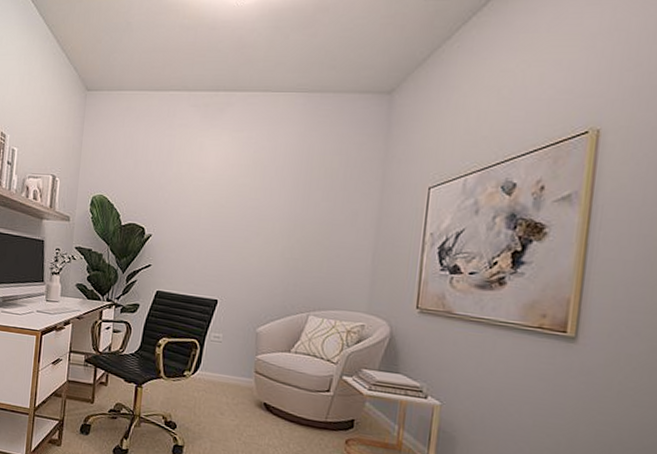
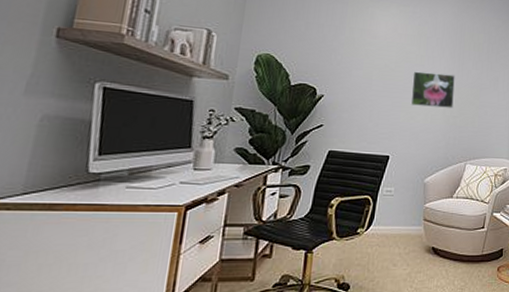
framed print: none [242,206,298,249] -> present [410,71,455,108]

